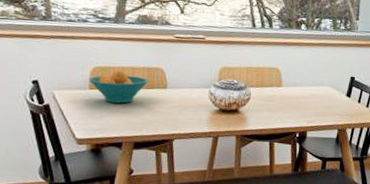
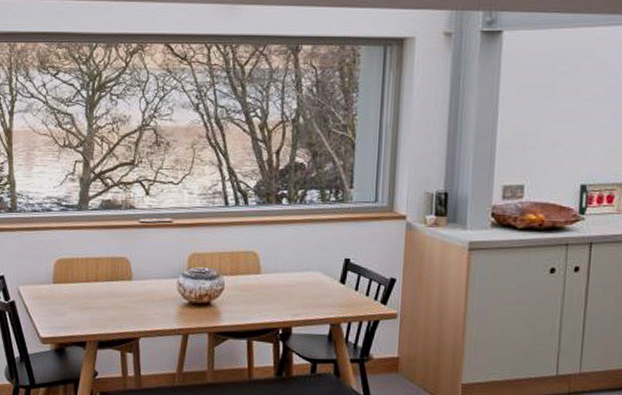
fruit bowl: present [89,69,148,104] -> none [53,261,112,298]

